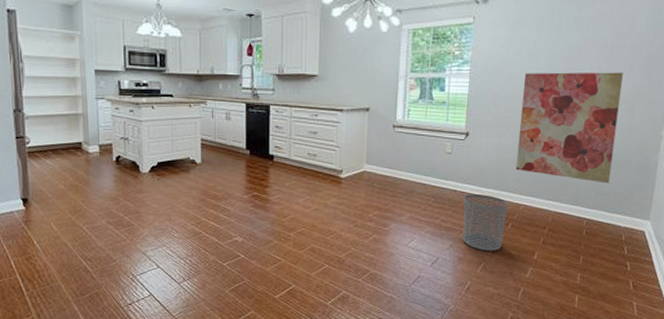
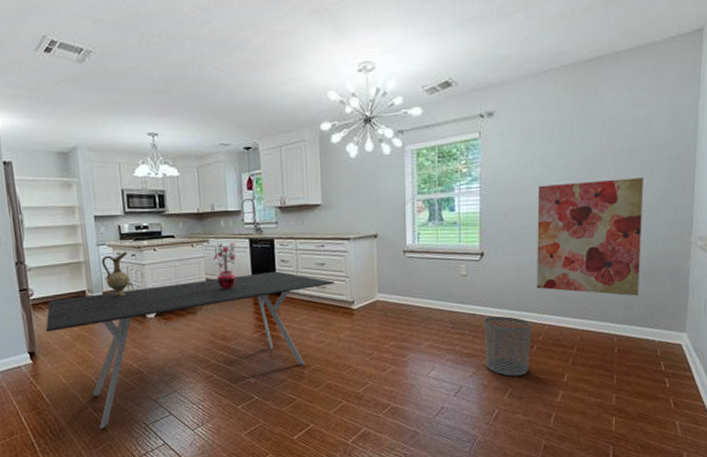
dining table: none [40,136,326,278] -> present [45,271,335,430]
ceramic jug: none [100,107,127,151] -> present [101,252,130,297]
potted plant: none [209,105,233,152] -> present [213,243,237,290]

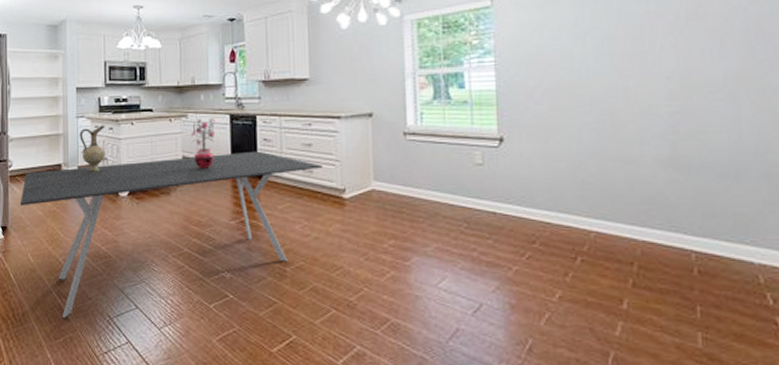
waste bin: present [484,316,531,376] -> none [507,217,573,296]
wall art: present [536,177,643,296] -> none [568,51,722,201]

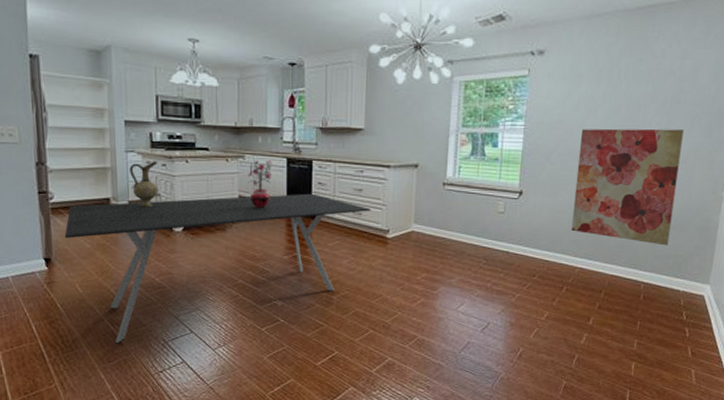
wall art: none [568,51,722,201] -> present [571,128,684,246]

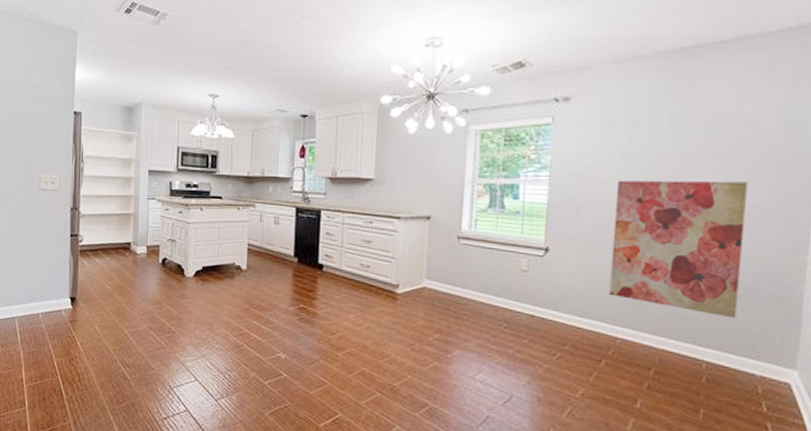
dining table: present [64,193,371,344] -> none [89,243,380,386]
ceramic jug: present [129,161,159,208] -> none [150,208,175,253]
potted plant: present [248,160,273,209] -> none [257,209,282,258]

